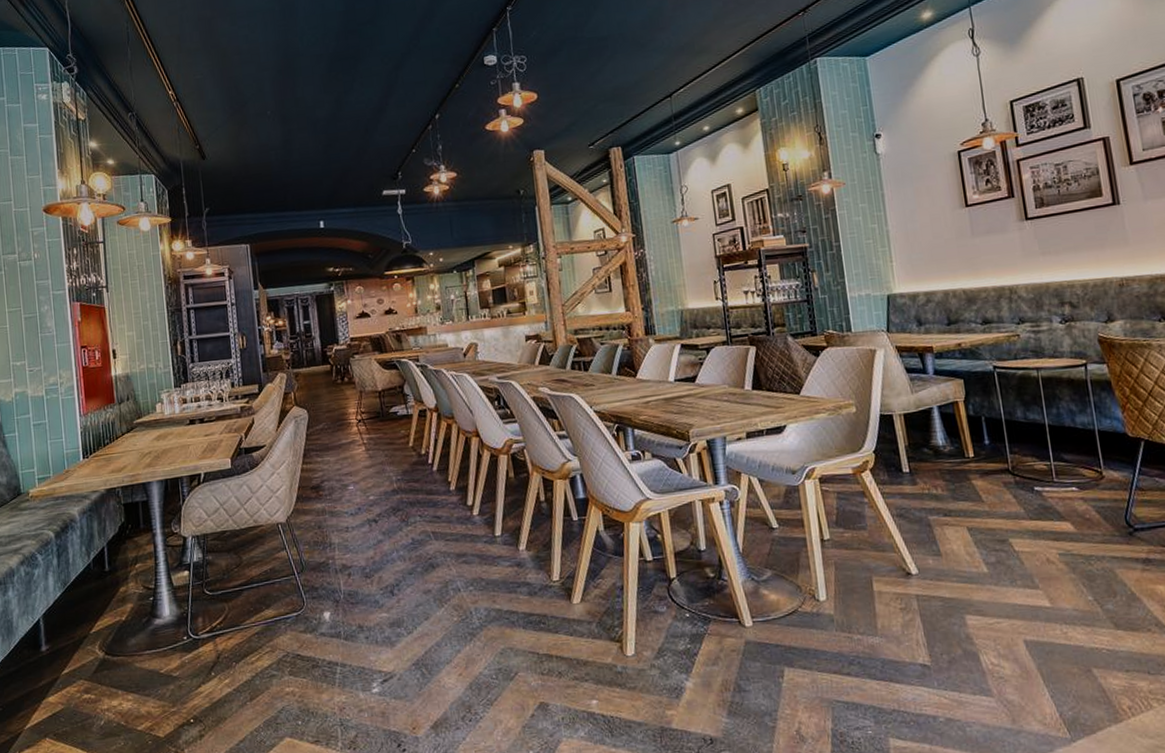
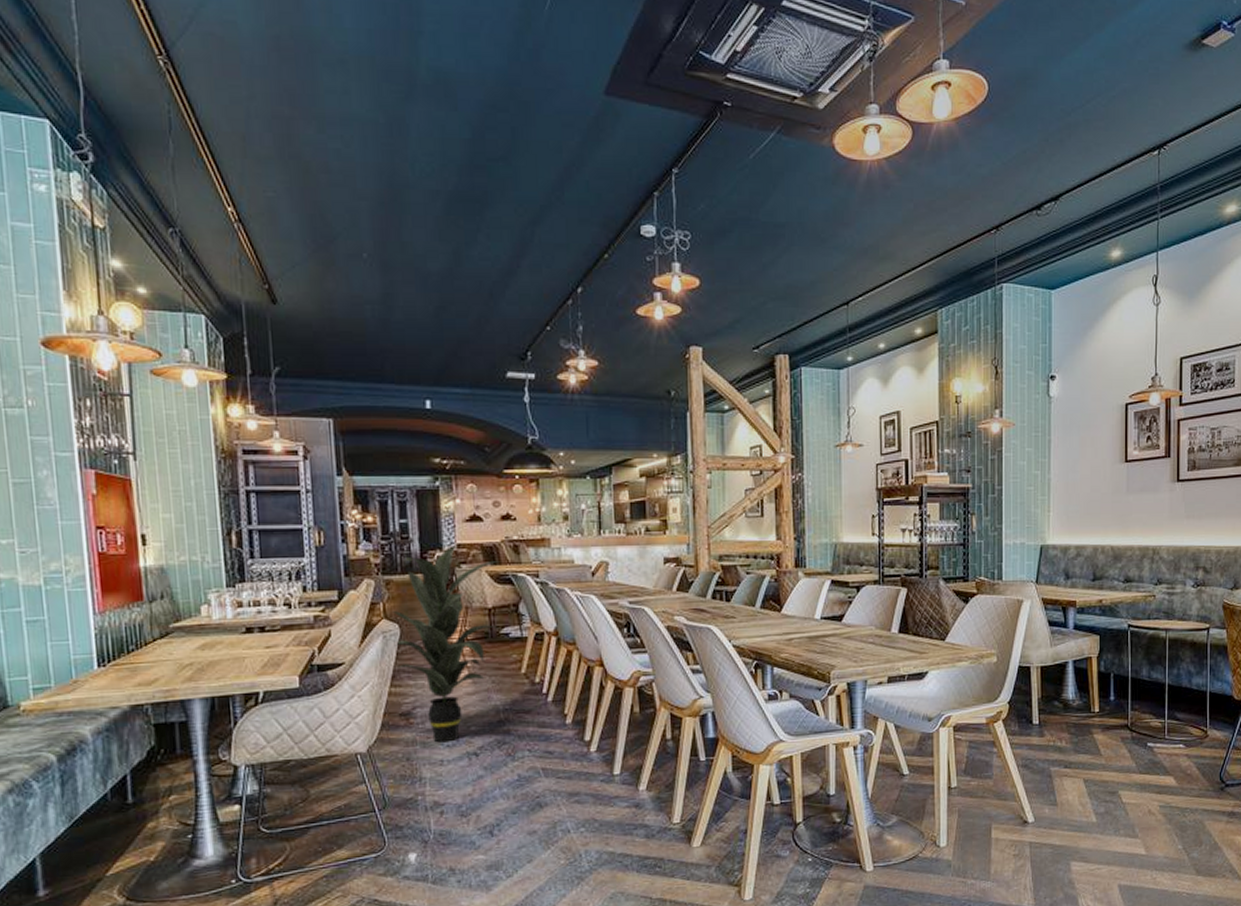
indoor plant: none [301,339,392,512] -> present [392,546,503,743]

